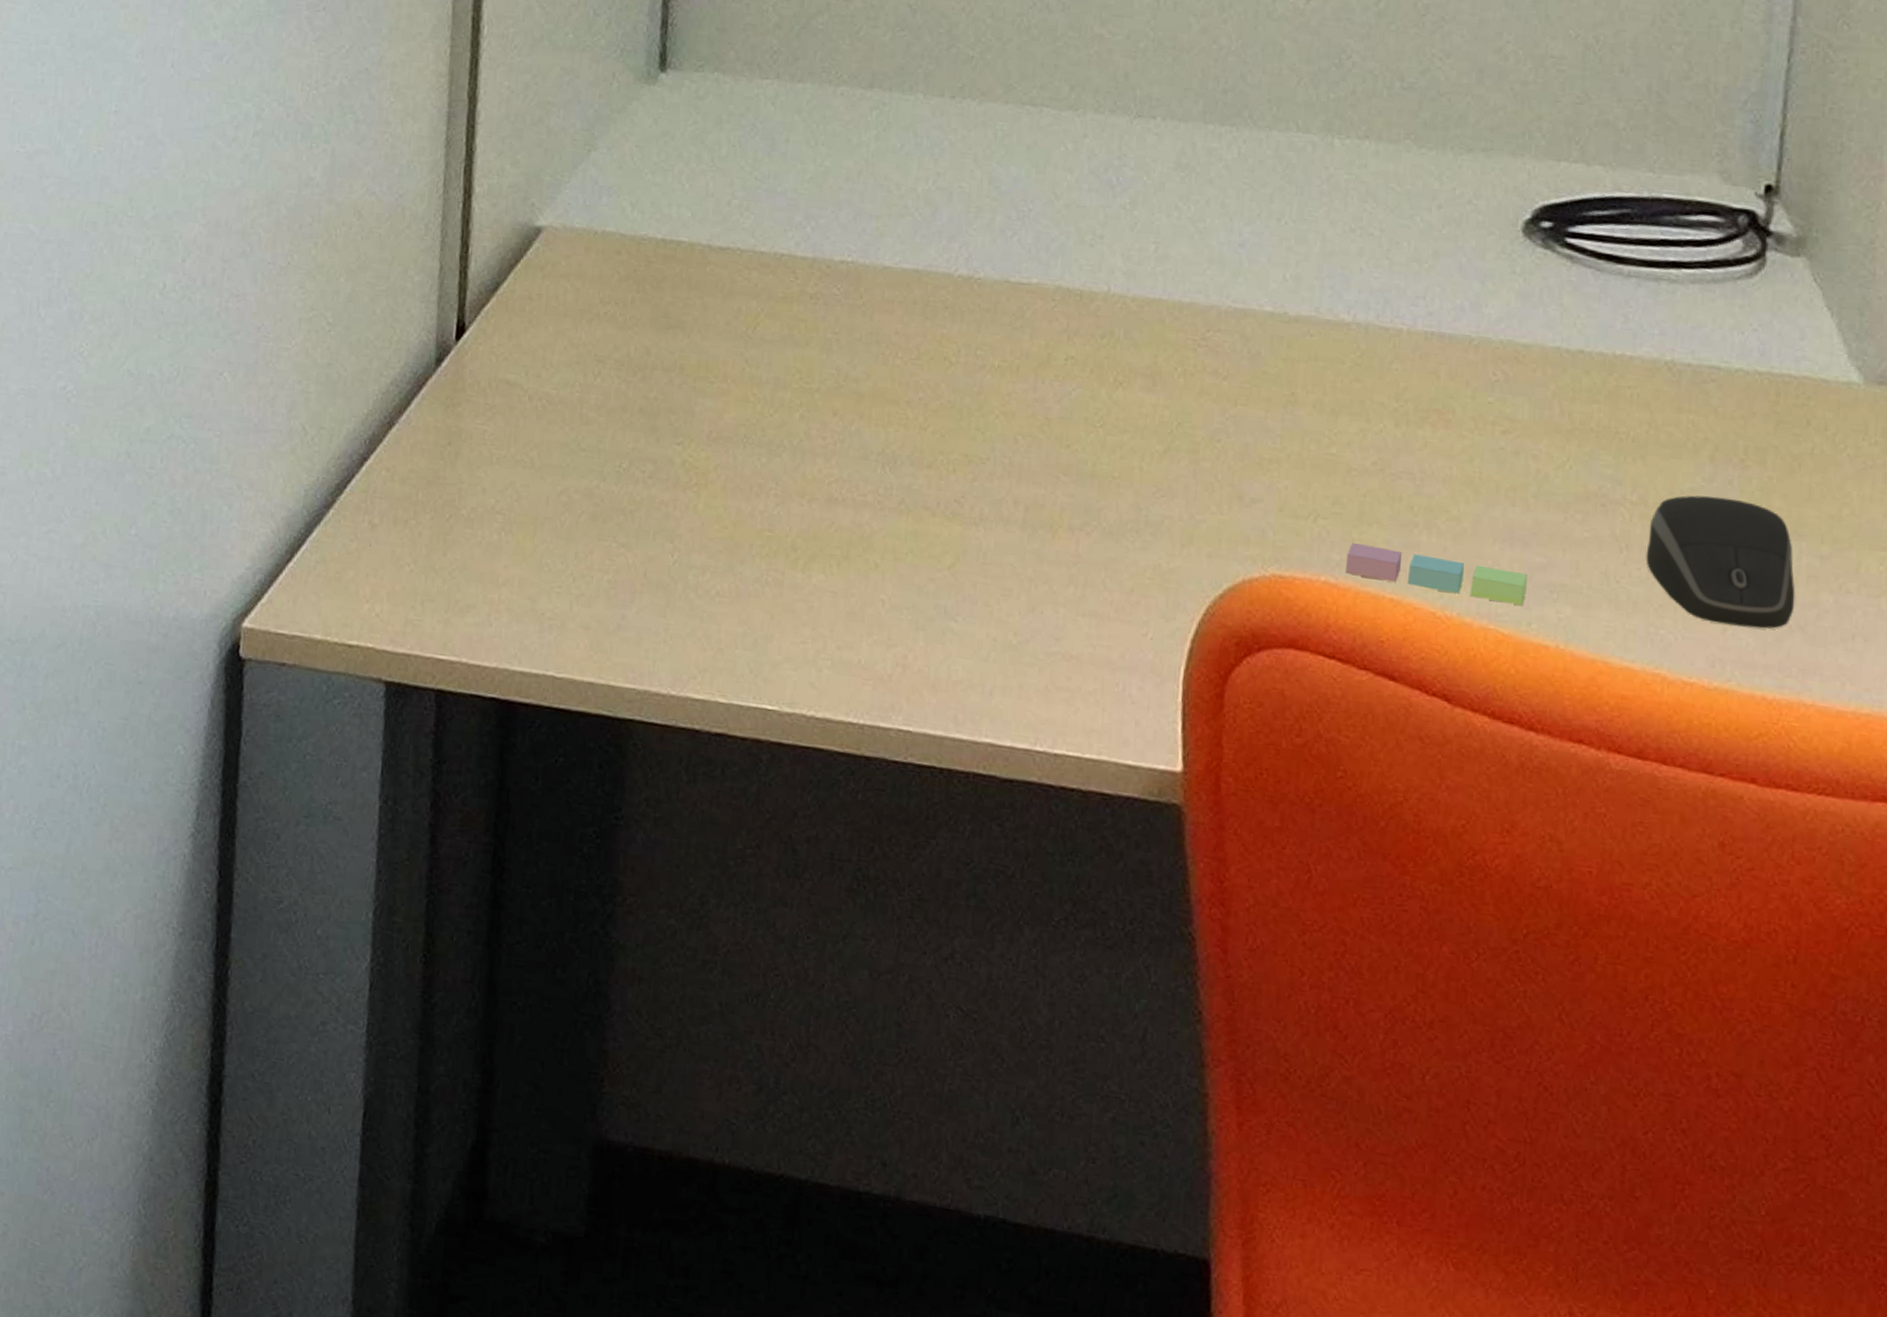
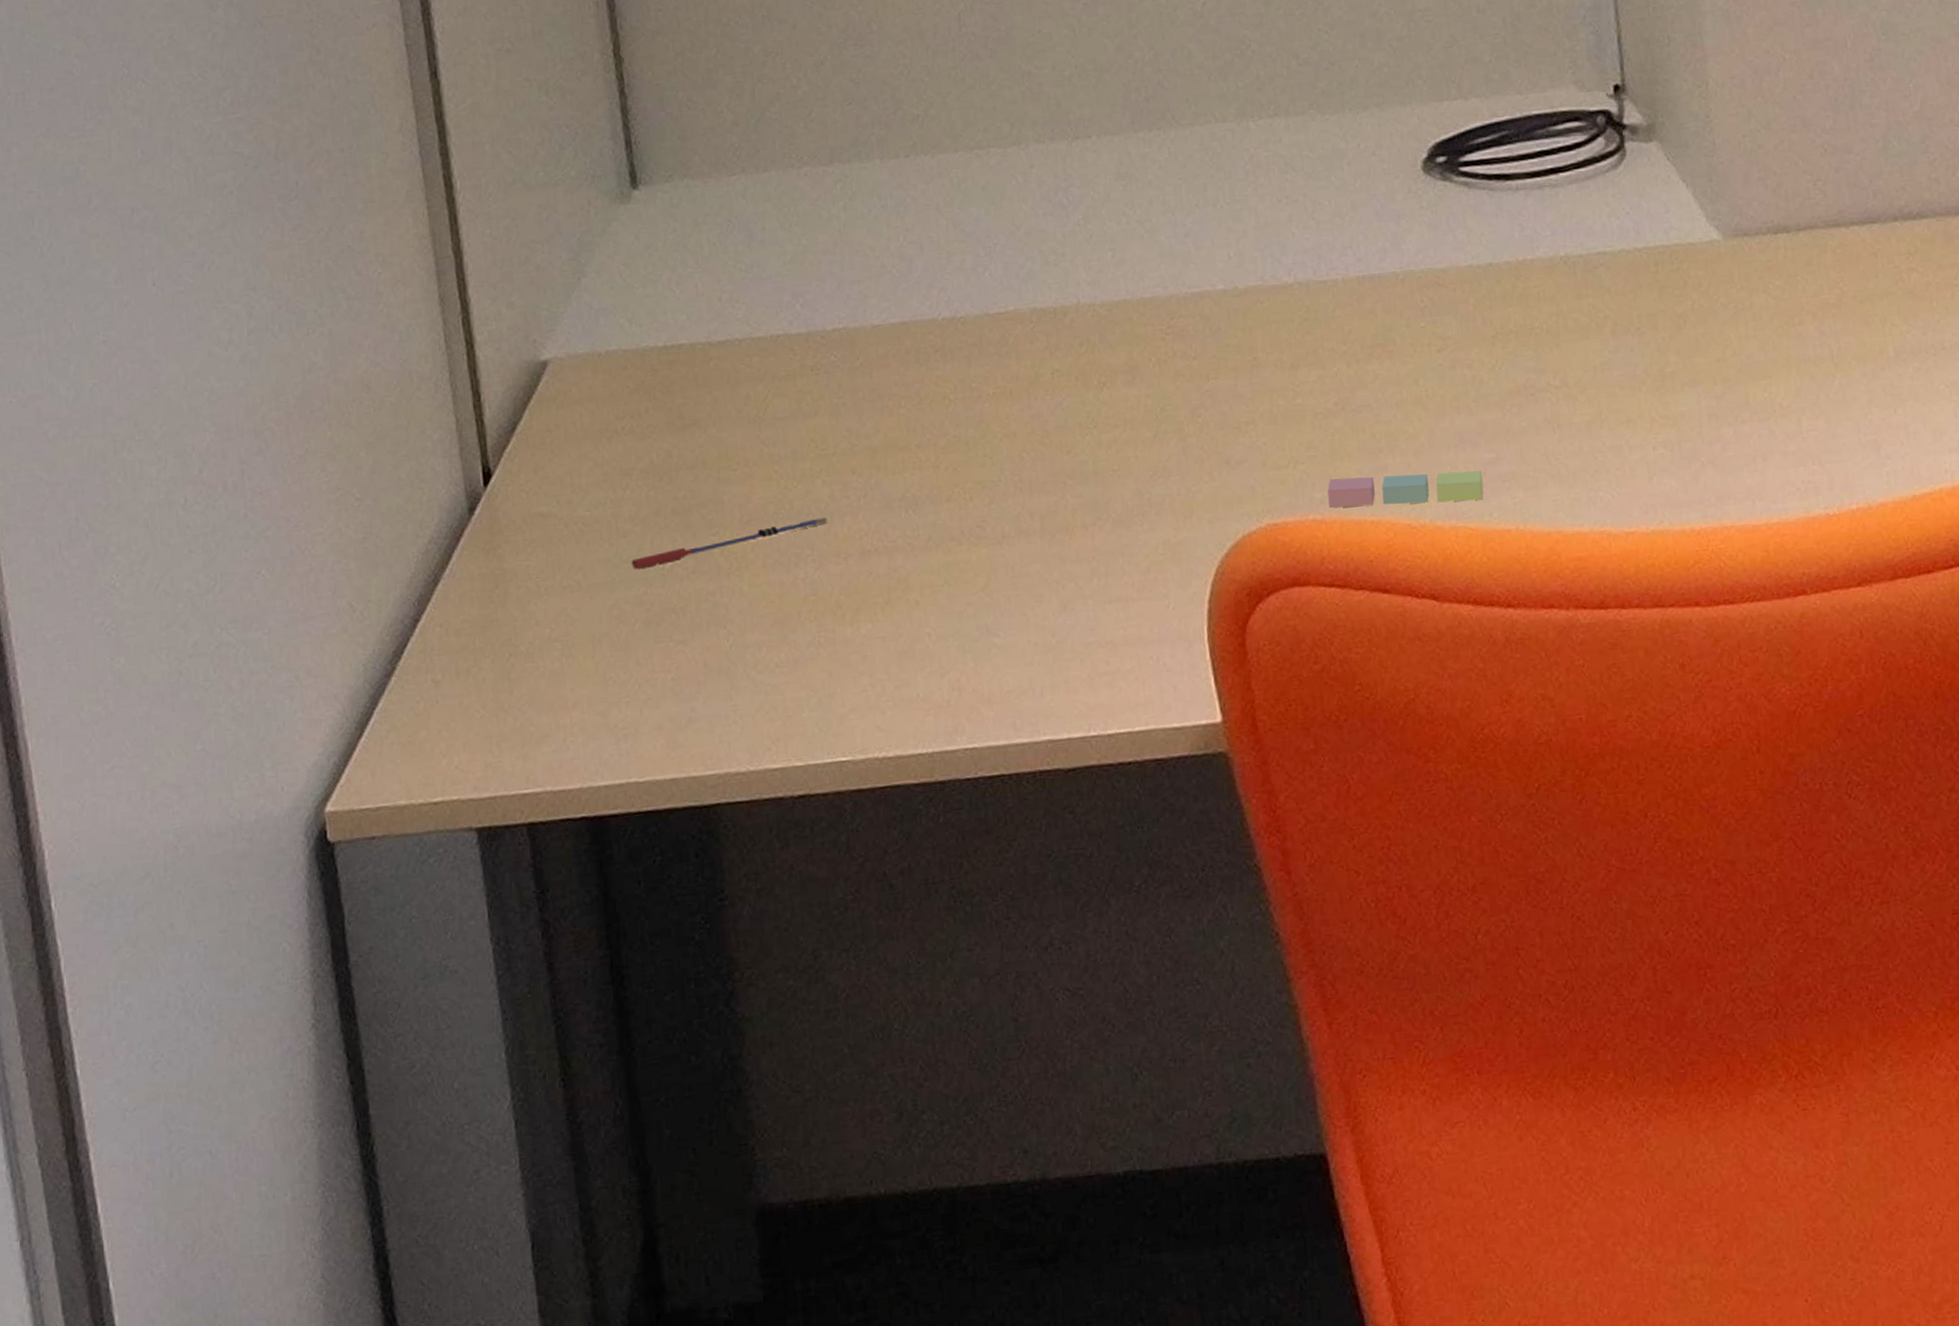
pen: none [588,449,799,463] -> present [631,517,829,570]
computer mouse: present [1646,495,1795,629] -> none [1573,363,1703,475]

